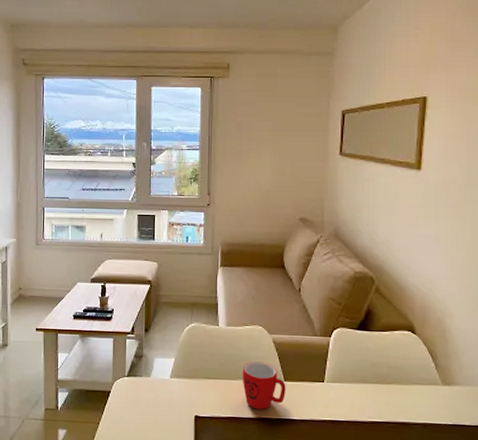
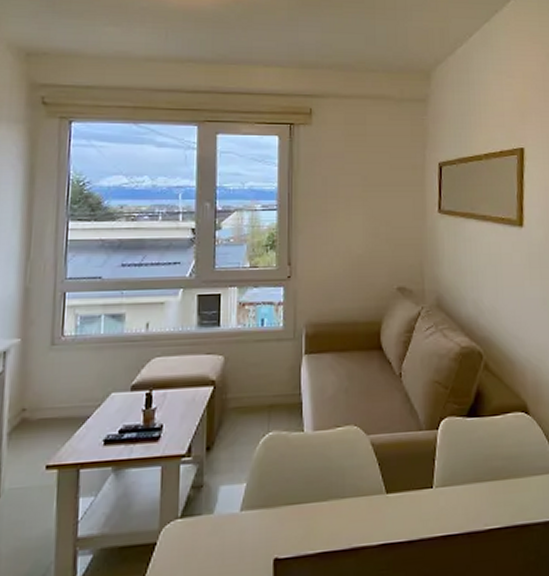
mug: present [242,361,286,410] -> none [334,472,388,537]

